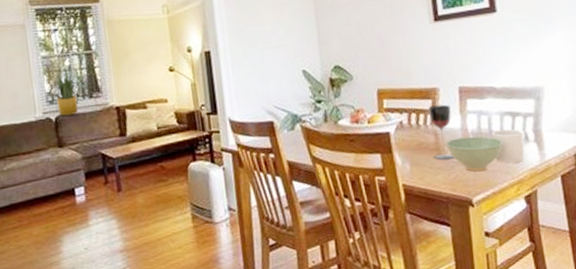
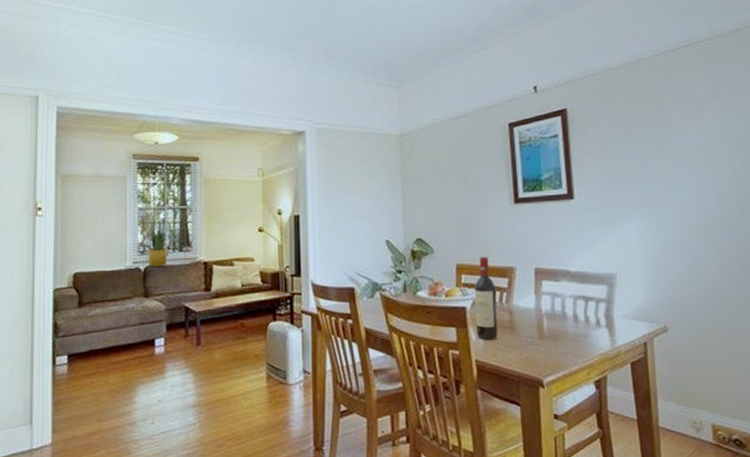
wine bottle: none [397,79,424,164] -> present [475,257,498,340]
wineglass: present [429,104,454,160] -> none [505,284,527,338]
bowl: present [446,136,503,172] -> none [520,317,576,353]
mug: present [491,128,525,164] -> none [564,312,596,347]

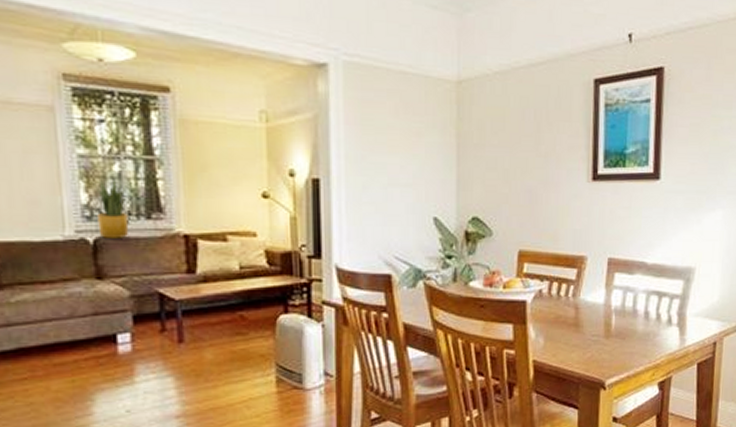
wine bottle: present [475,257,498,340] -> none [537,243,563,339]

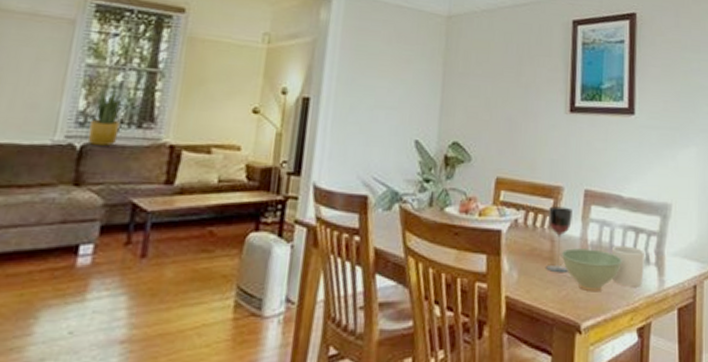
wineglass: none [571,275,596,336] -> present [546,206,573,272]
bowl: none [586,314,646,353] -> present [562,248,623,292]
mug: none [634,309,667,347] -> present [611,245,644,287]

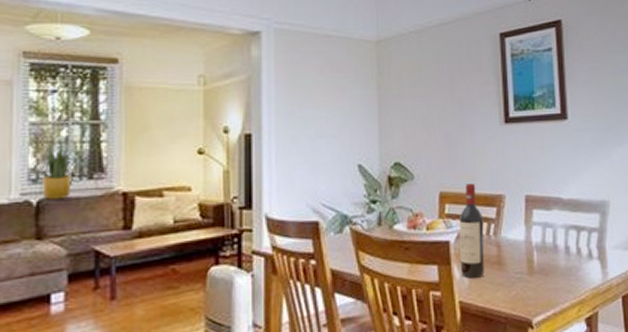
wine bottle: none [510,171,539,273] -> present [460,183,485,278]
wineglass: present [546,206,573,272] -> none [493,213,516,275]
bowl: present [562,248,623,292] -> none [509,250,567,290]
mug: present [611,245,644,287] -> none [555,244,588,282]

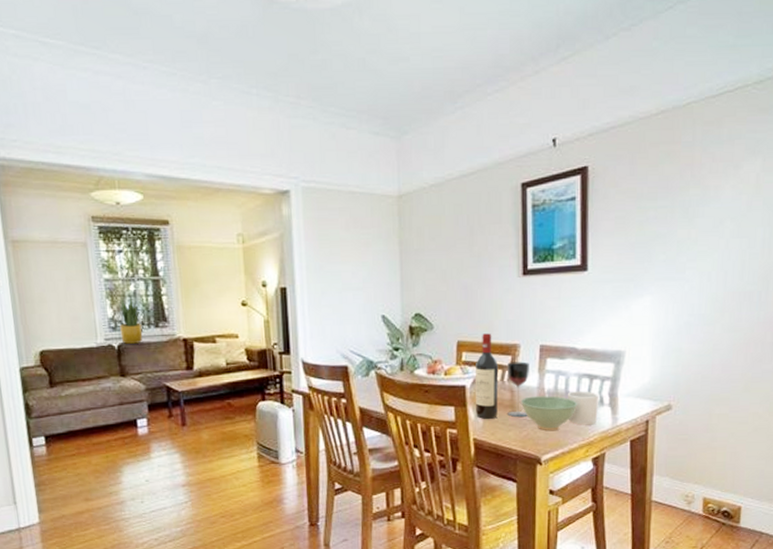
wineglass: none [493,213,516,275] -> present [508,361,529,417]
bowl: none [509,250,567,290] -> present [521,396,578,431]
mug: none [555,244,588,282] -> present [567,391,598,425]

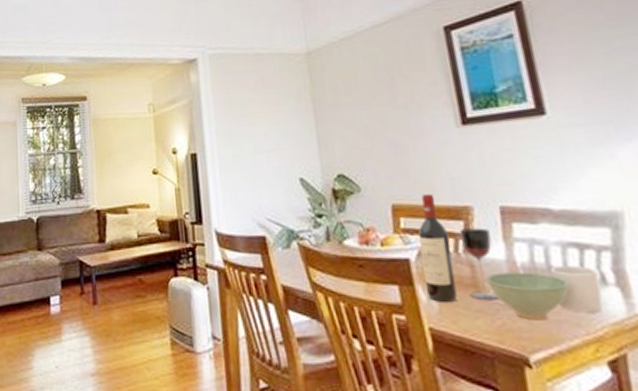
planter: present [116,298,143,344] -> none [37,171,60,217]

